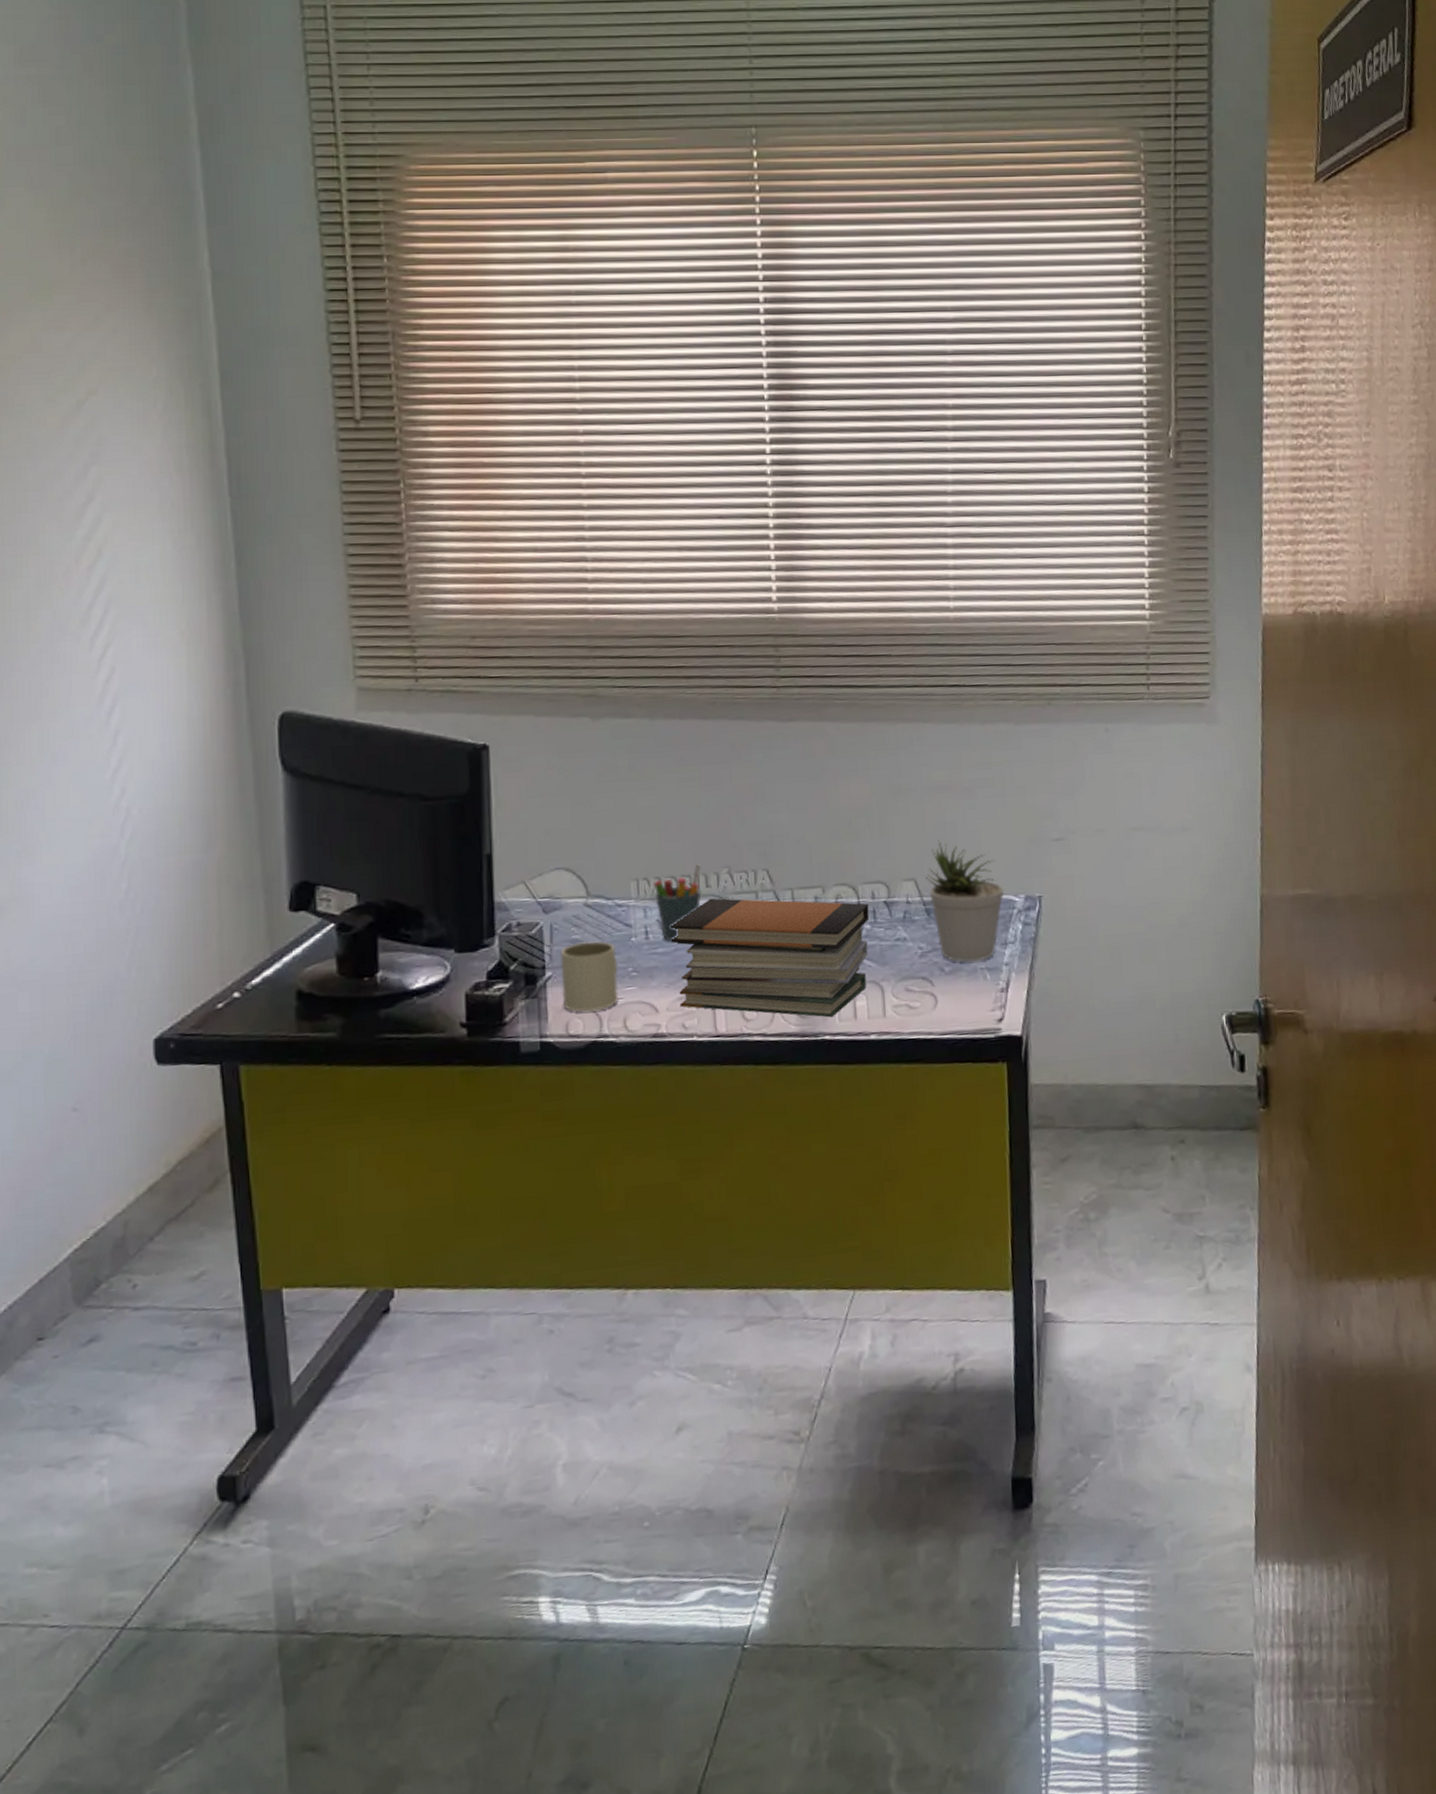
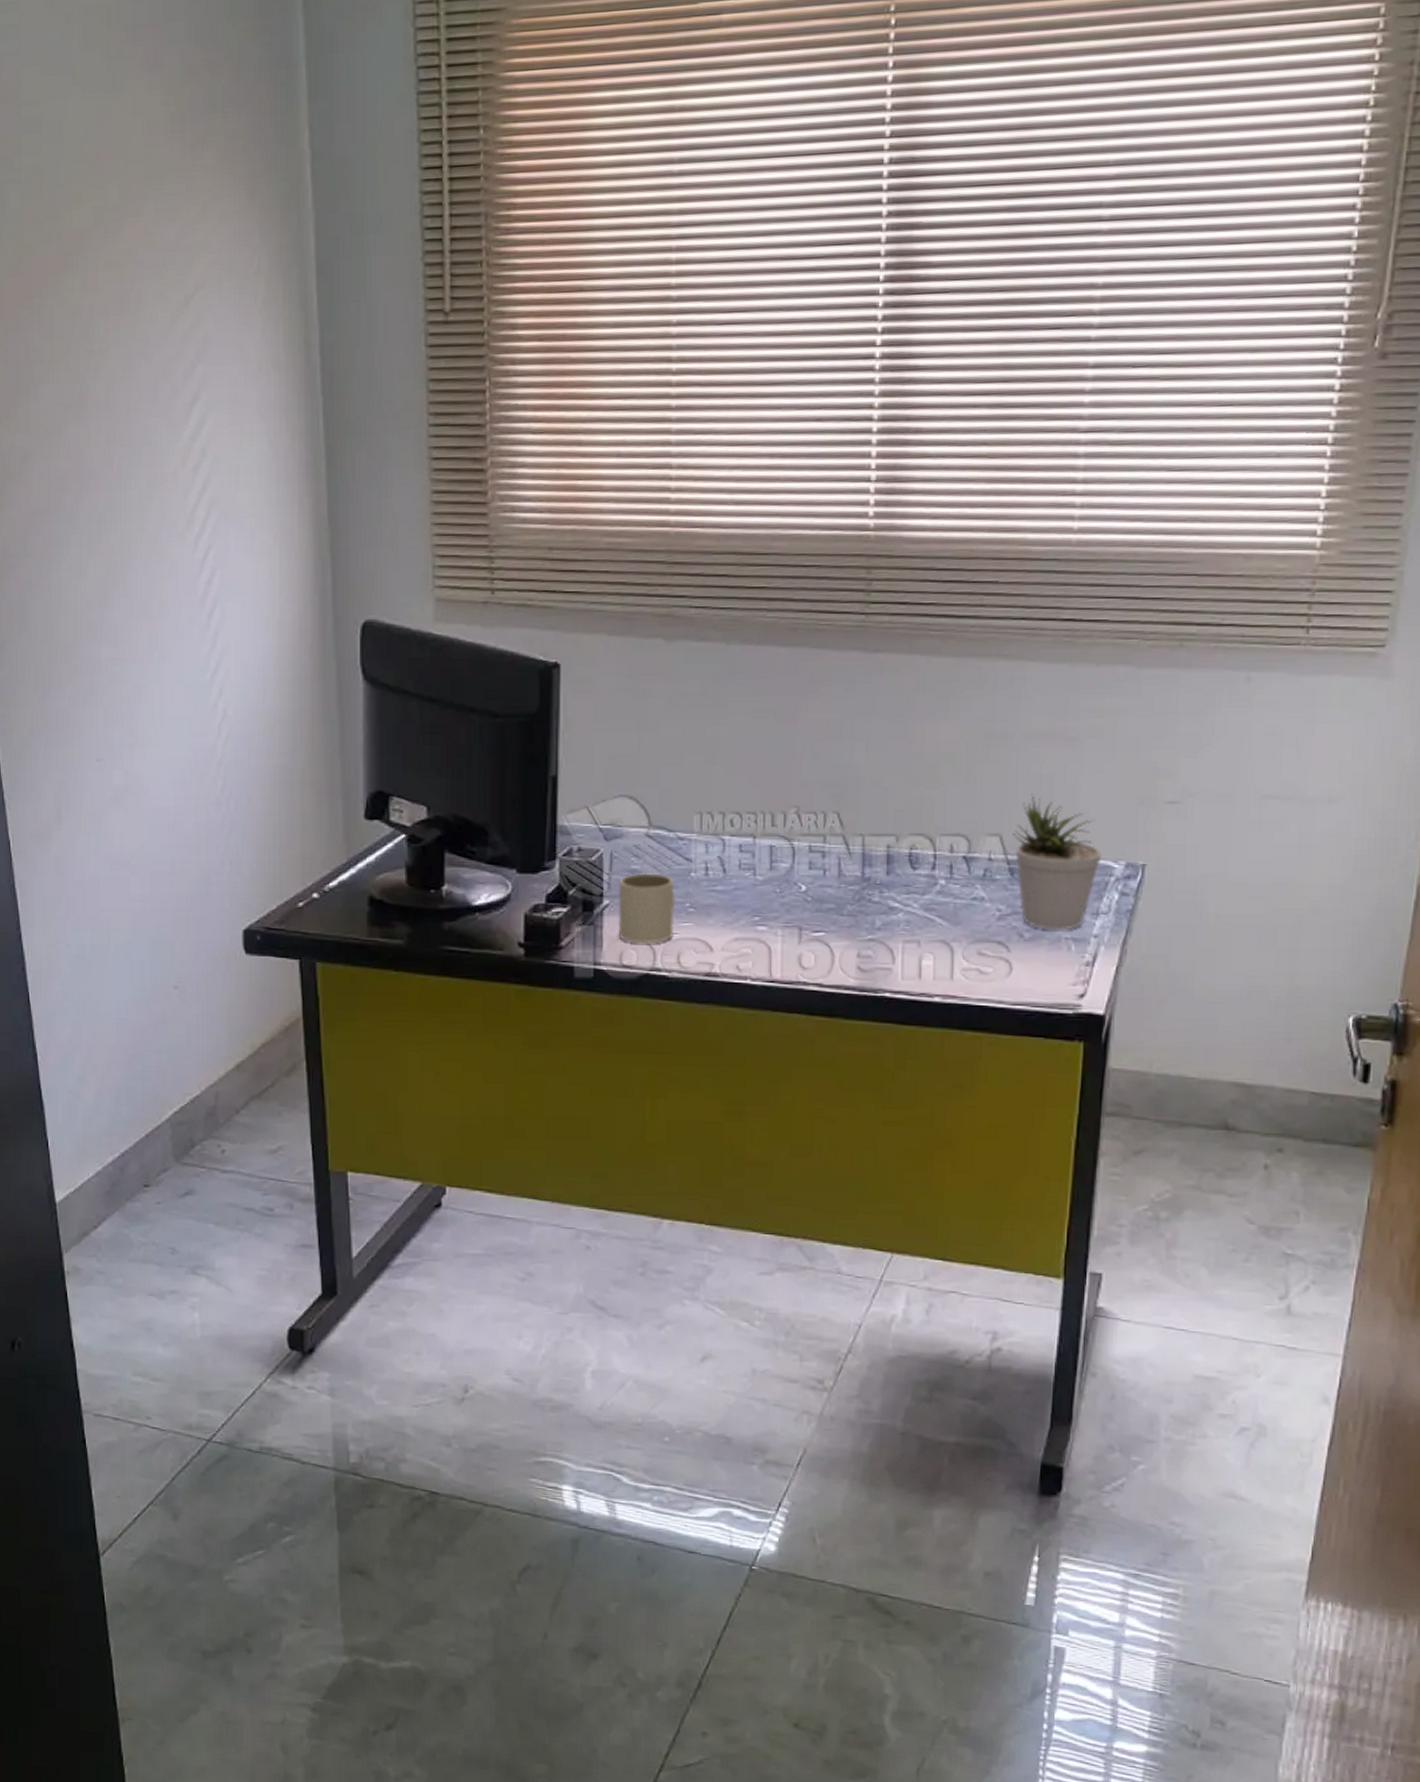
pen holder: present [653,864,702,942] -> none [717,801,768,880]
book stack: present [671,898,869,1018] -> none [732,838,945,974]

